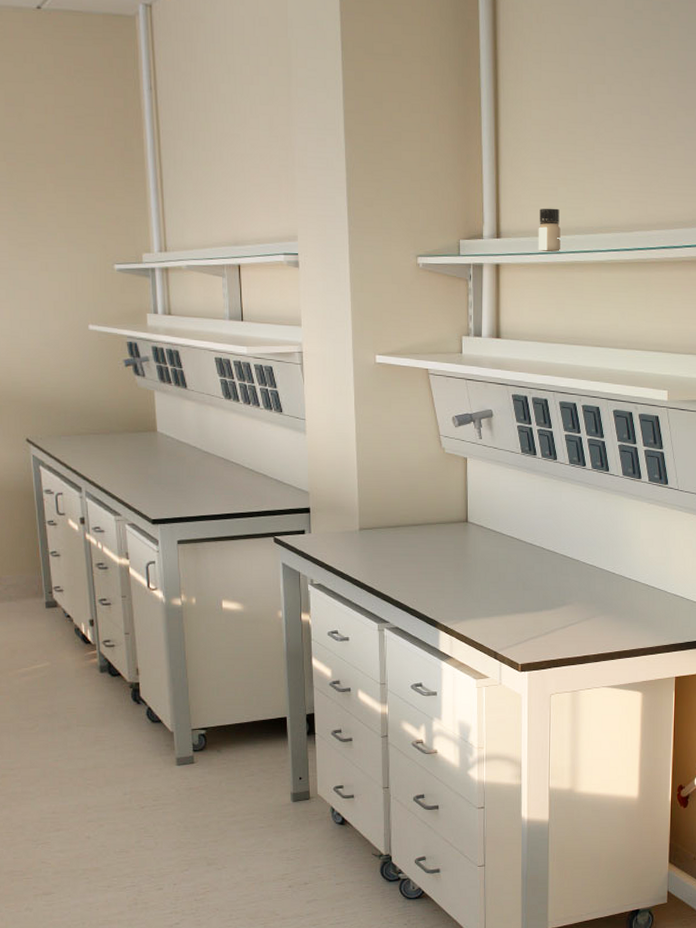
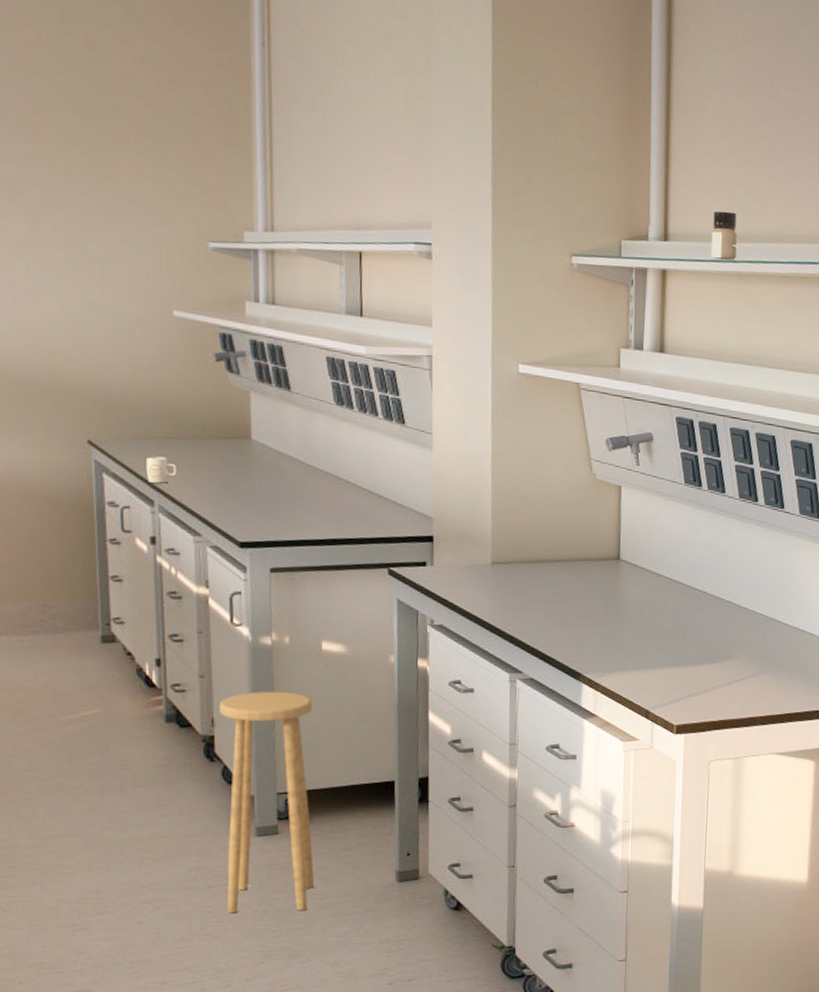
mug: none [74,450,99,472] -> present [146,456,178,484]
stool: none [141,644,226,829] -> present [218,691,315,912]

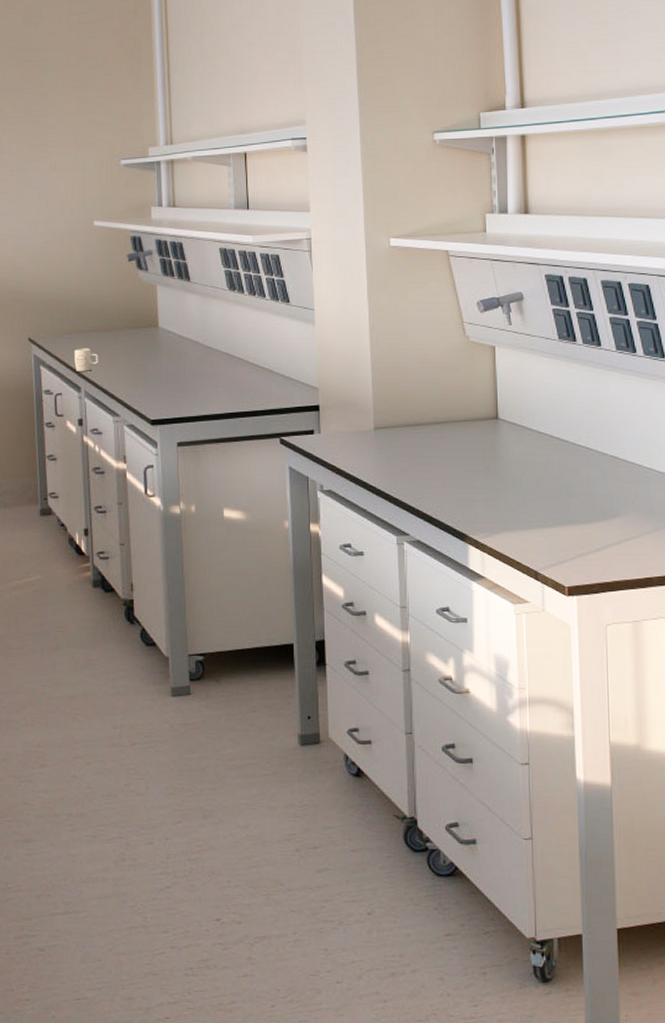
stool: present [218,691,315,912] -> none [136,557,224,772]
bottle: present [711,211,737,261] -> none [567,72,594,120]

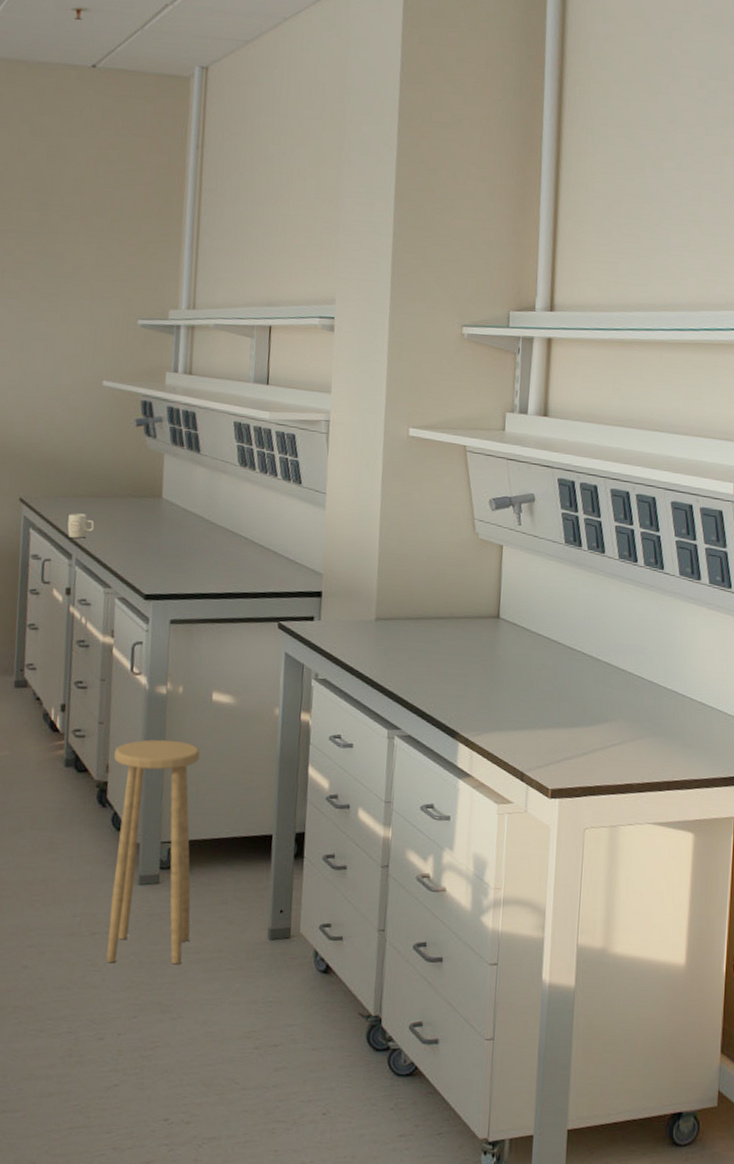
stool: none [136,557,224,772] -> present [106,739,201,965]

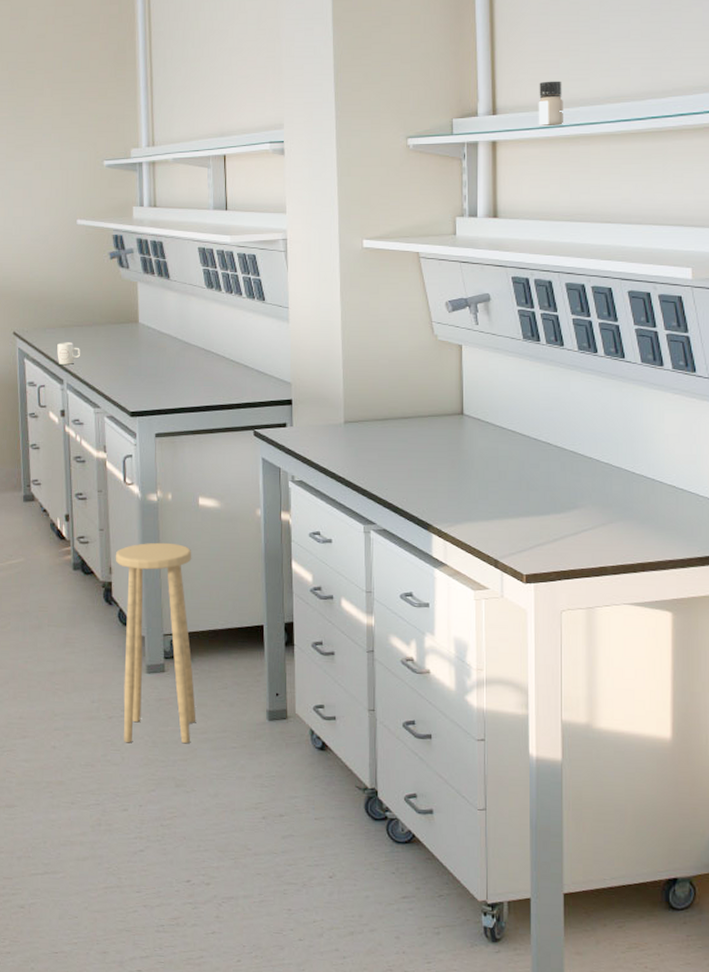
bottle: none [594,282,620,329] -> present [538,81,563,127]

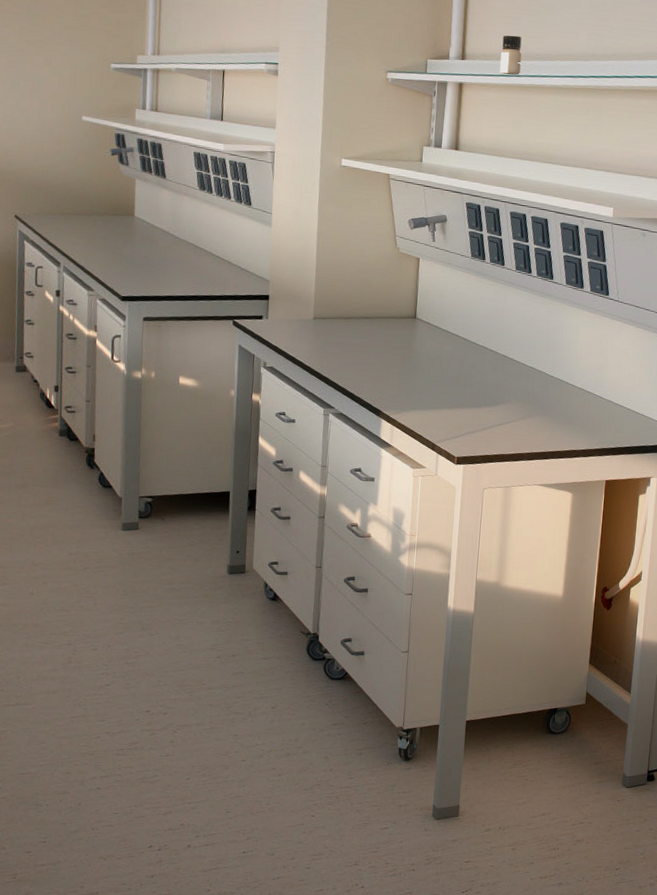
mug: present [57,342,81,364] -> none [55,228,79,249]
stool: present [115,542,196,744] -> none [97,415,170,593]

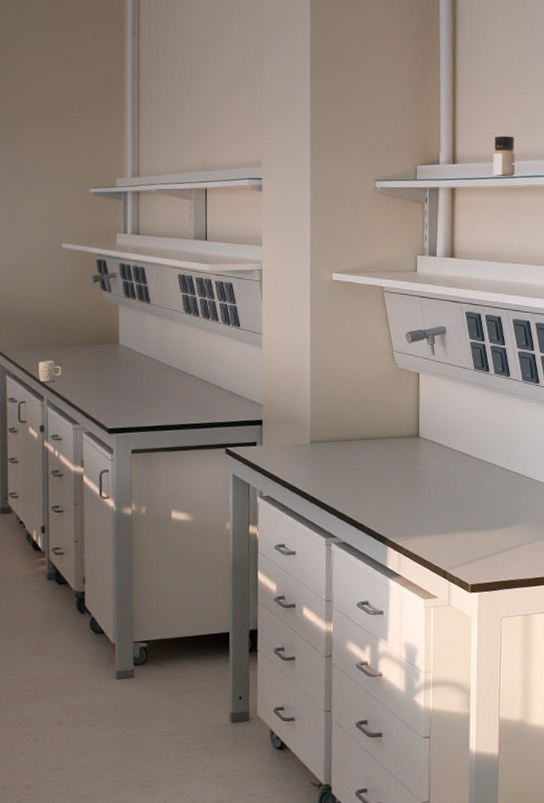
mug: none [55,228,79,249] -> present [38,360,62,382]

